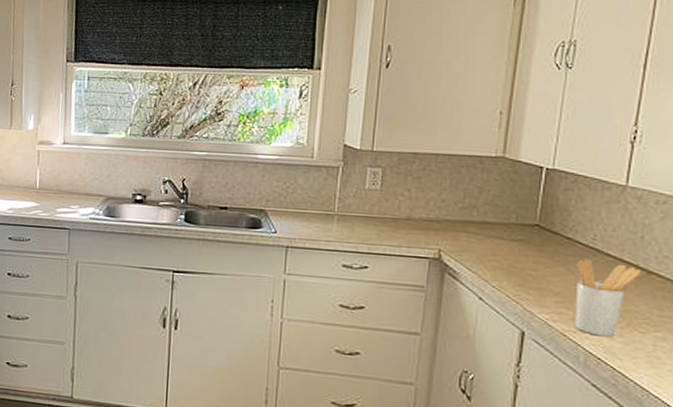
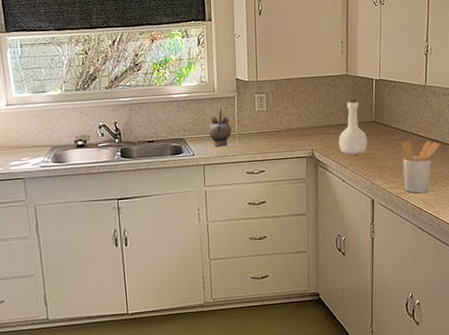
teapot: none [298,177,329,228] -> present [208,107,232,147]
bottle: none [480,188,525,267] -> present [338,97,368,155]

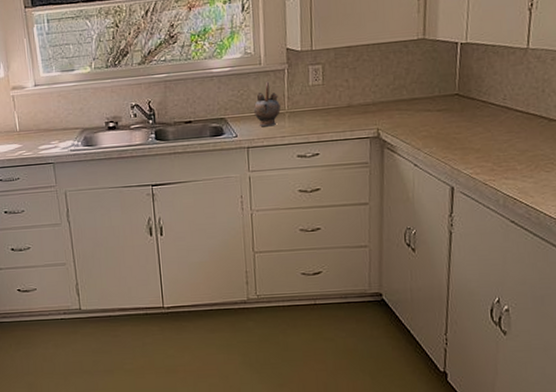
bottle: present [338,97,368,155] -> none [411,65,448,135]
utensil holder: present [401,141,440,194] -> none [492,116,544,181]

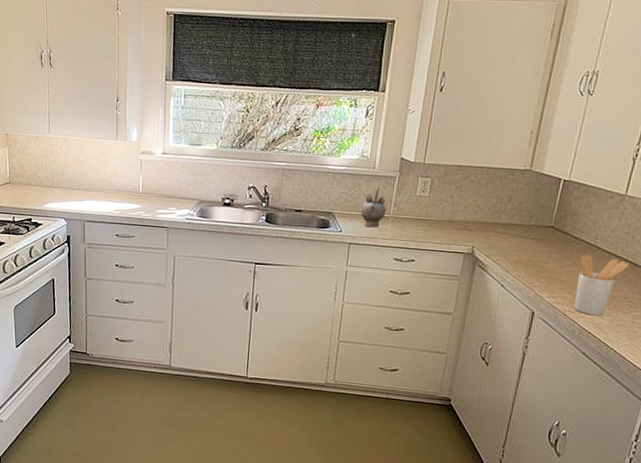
utensil holder: none [492,116,544,181] -> present [574,254,630,316]

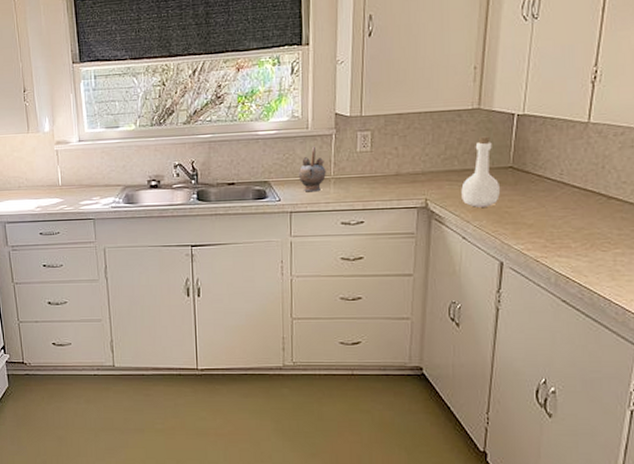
bottle: none [505,195,541,260] -> present [461,136,501,207]
utensil holder: present [574,254,630,316] -> none [546,193,603,259]

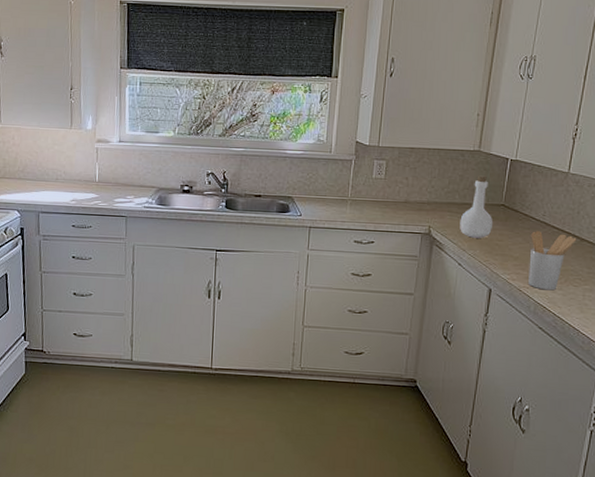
teapot: present [298,146,326,192] -> none [319,169,344,211]
utensil holder: none [546,193,603,259] -> present [528,231,577,291]

